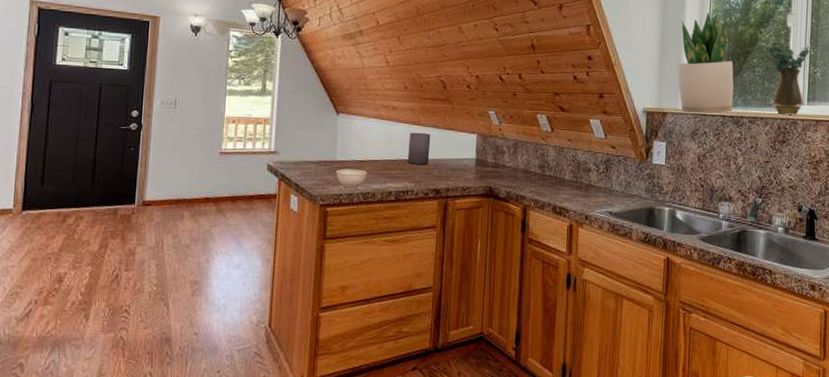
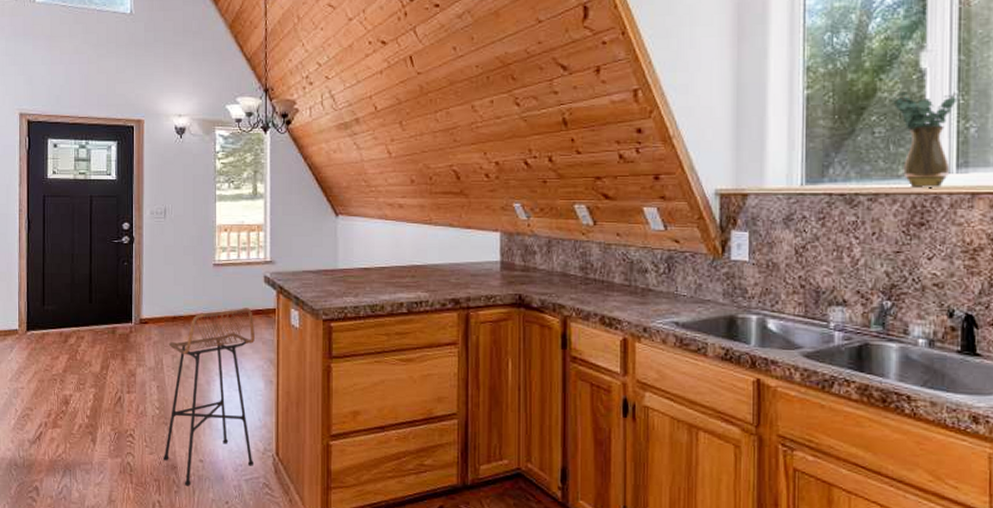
bar stool: none [158,193,256,358] -> present [163,308,255,486]
bowl: present [335,169,368,191] -> none [338,278,374,303]
canister: present [408,132,431,166] -> none [419,233,445,272]
planter: present [677,13,734,114] -> none [761,60,843,193]

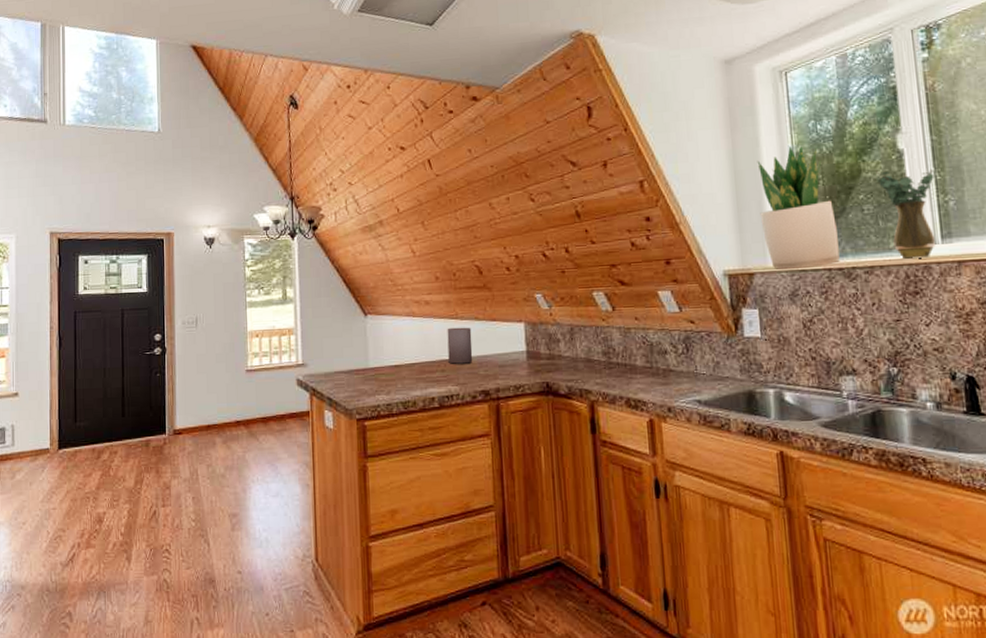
bar stool: present [163,308,255,486] -> none [201,412,293,600]
canister: none [419,233,445,272] -> present [447,327,473,365]
planter: none [761,60,843,193] -> present [757,146,840,271]

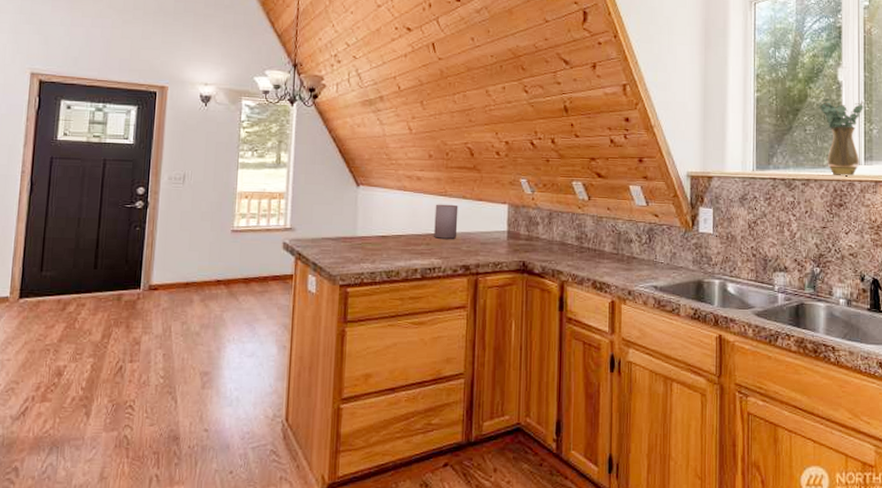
planter: present [757,146,840,271] -> none [722,68,783,177]

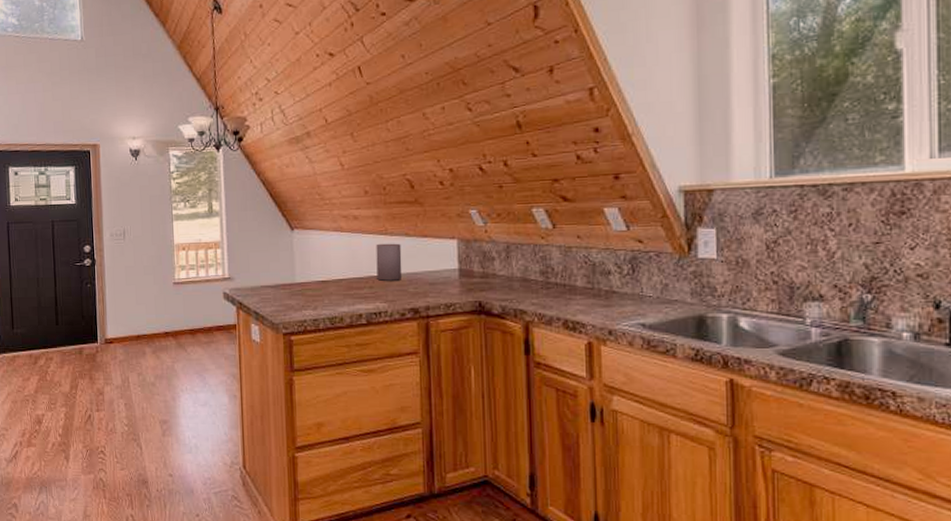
vase: present [818,97,863,176] -> none [865,72,937,175]

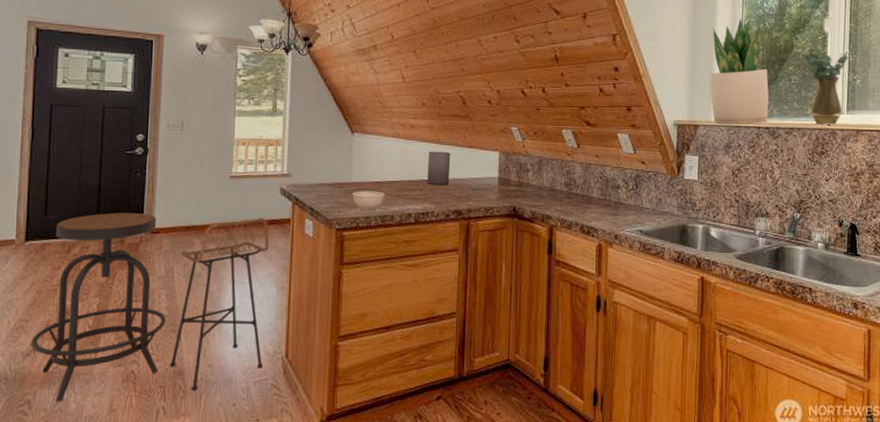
bar stool: none [12,324,128,506] -> present [31,212,167,402]
bar stool: none [133,324,221,500] -> present [170,218,269,391]
bowl: none [296,291,333,316] -> present [352,191,386,214]
planter: none [725,47,815,187] -> present [709,19,769,125]
vase: none [865,72,937,175] -> present [804,47,848,125]

